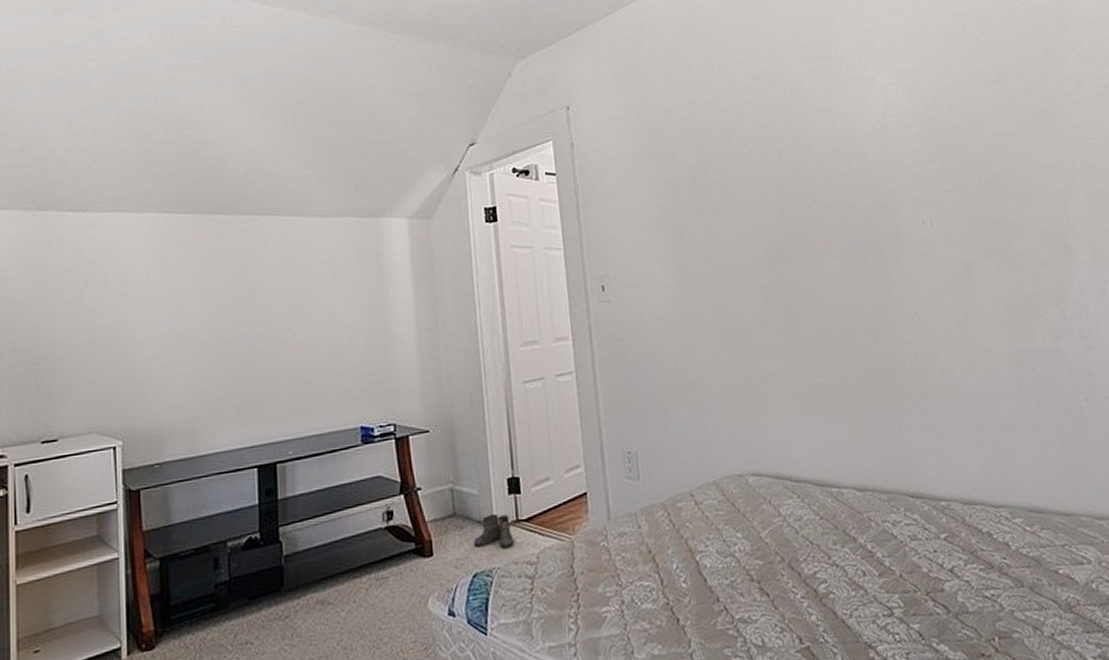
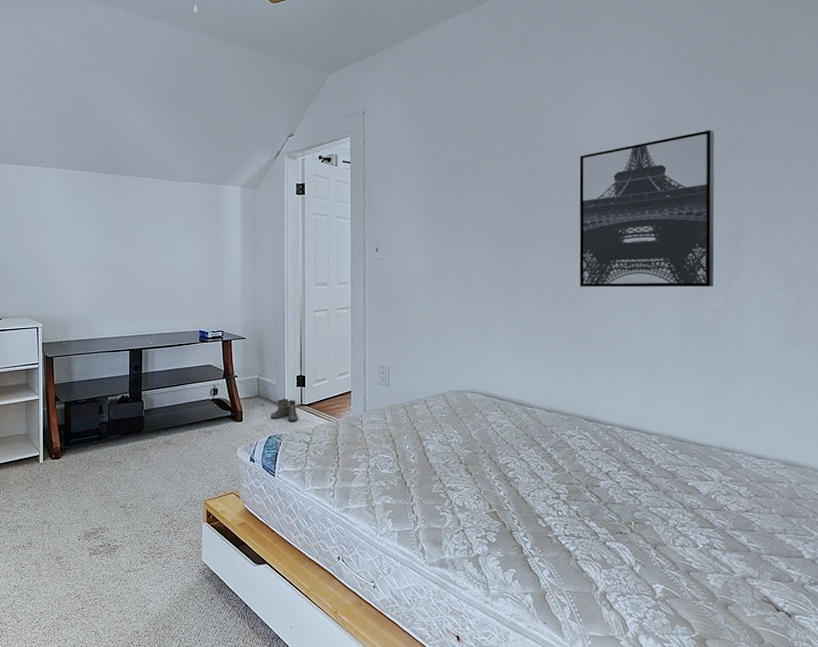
wall art: none [852,101,1045,315] -> present [579,130,715,288]

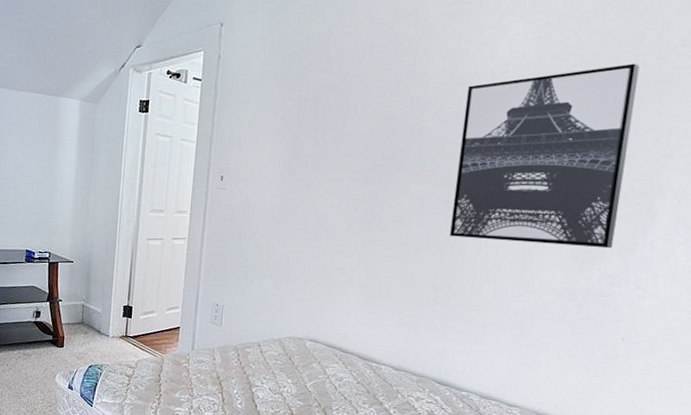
boots: present [270,398,299,421] -> none [92,327,122,353]

